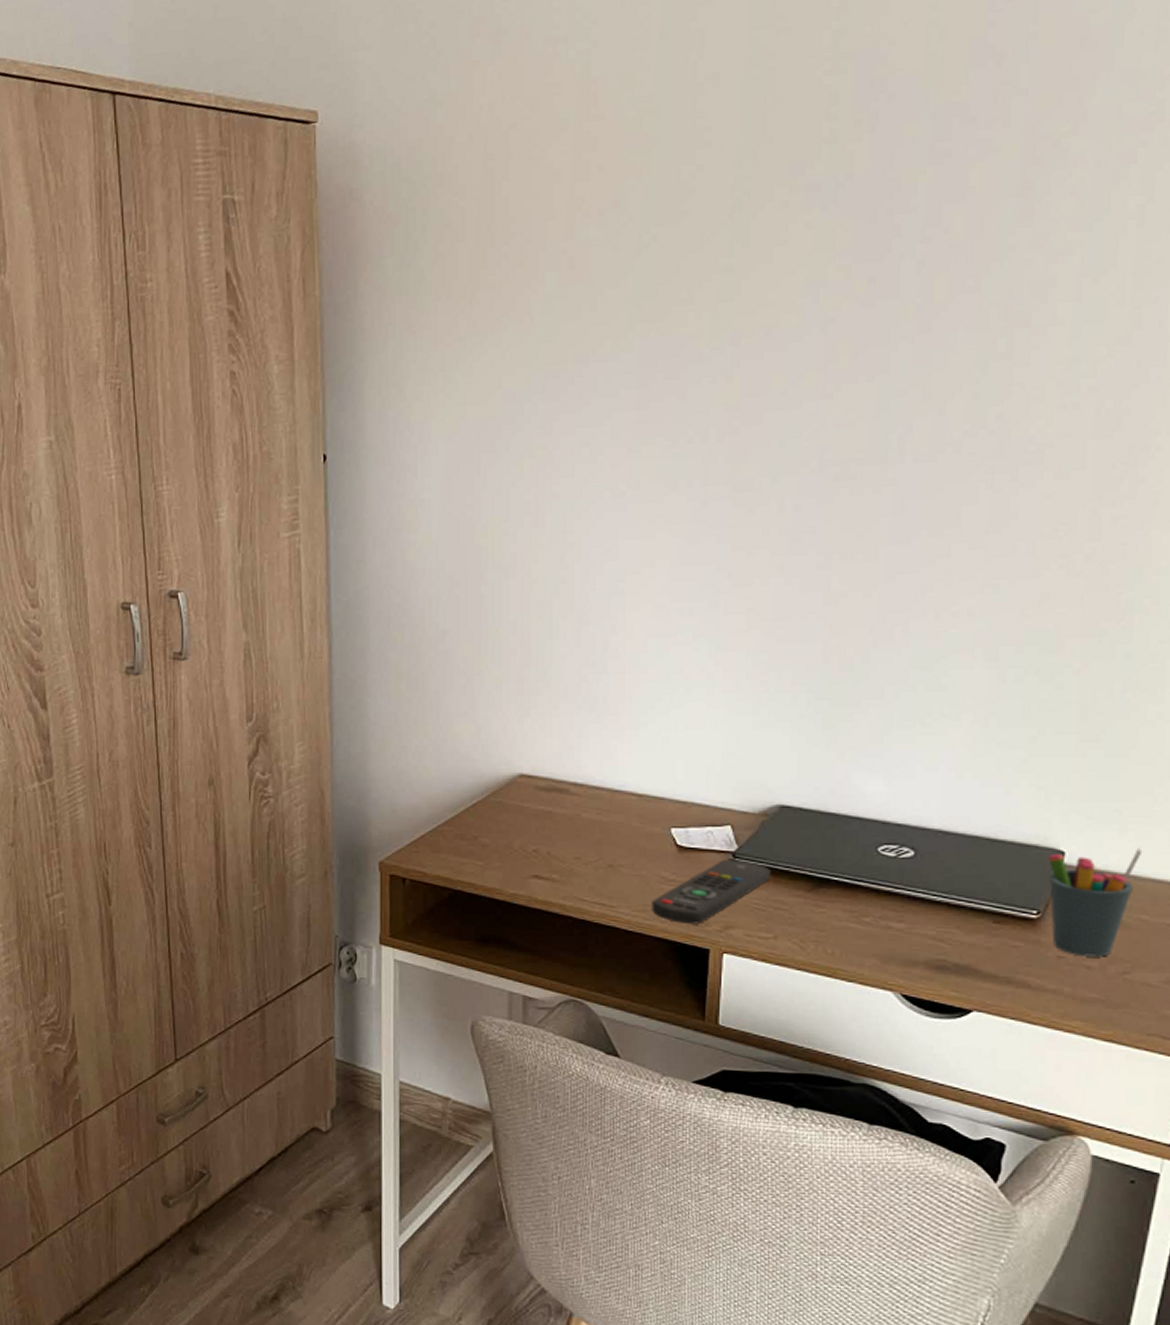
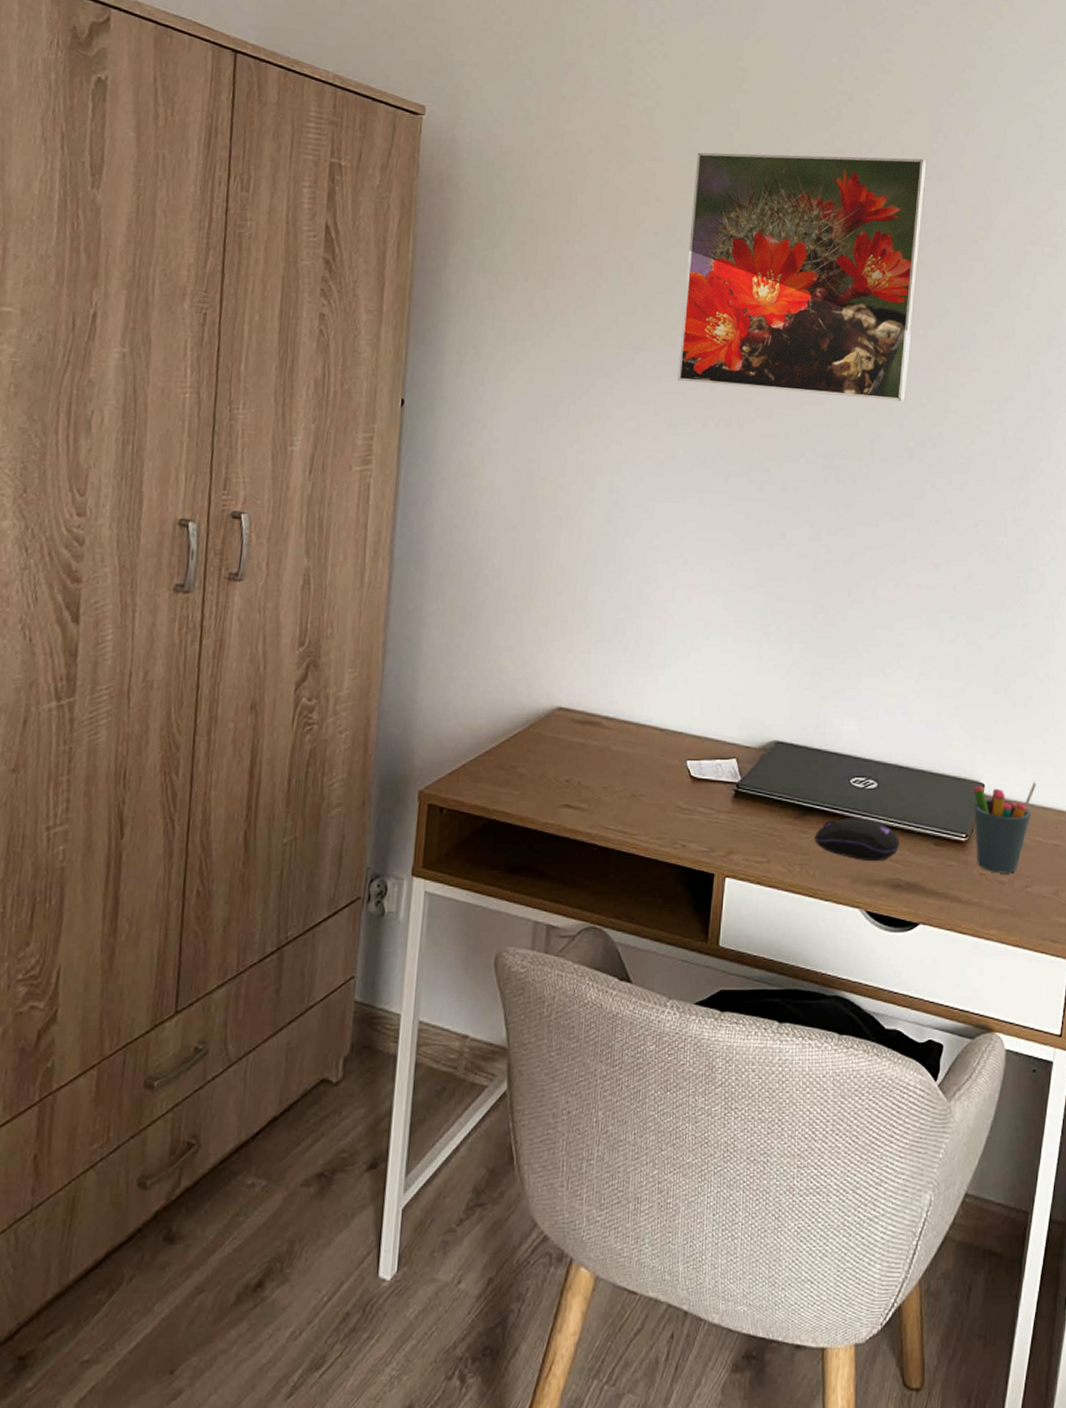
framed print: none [638,38,979,393] -> present [678,152,927,402]
remote control: present [651,860,771,925] -> none [666,790,767,851]
computer mouse: none [832,891,945,940] -> present [814,818,899,862]

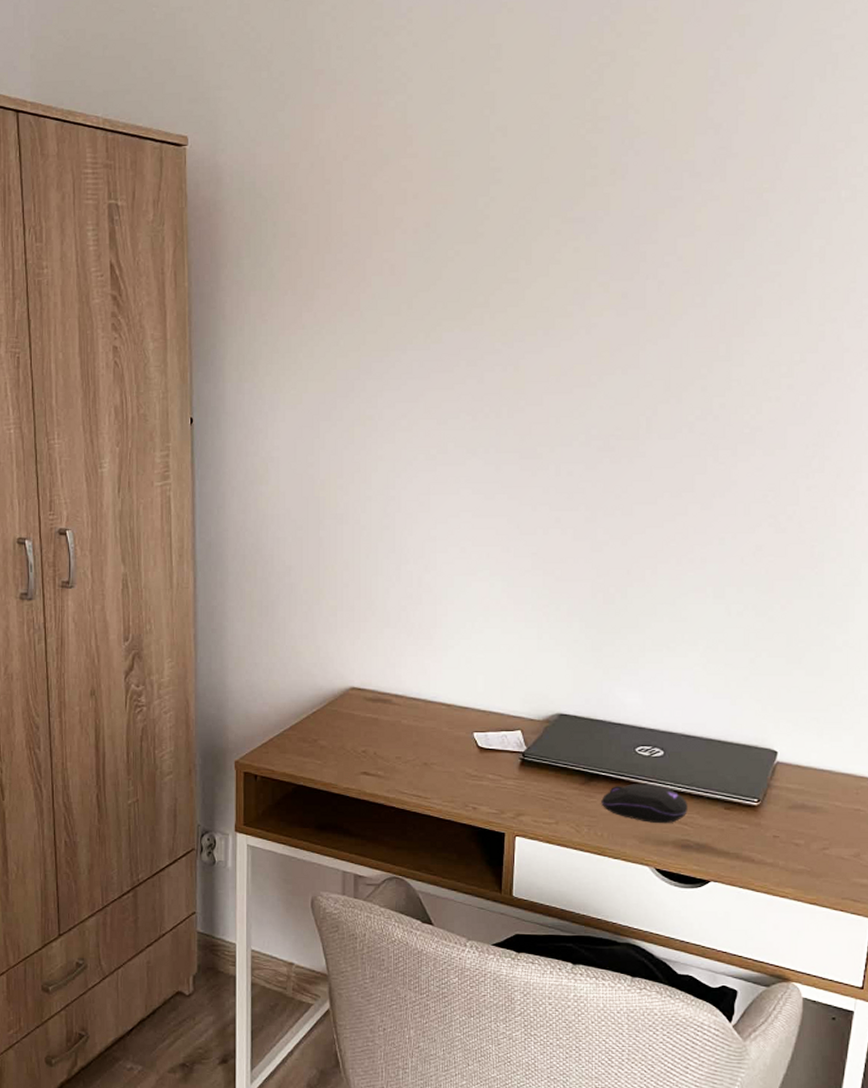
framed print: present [678,152,927,402] -> none [445,112,701,377]
pen holder: present [973,781,1037,874] -> none [765,748,835,836]

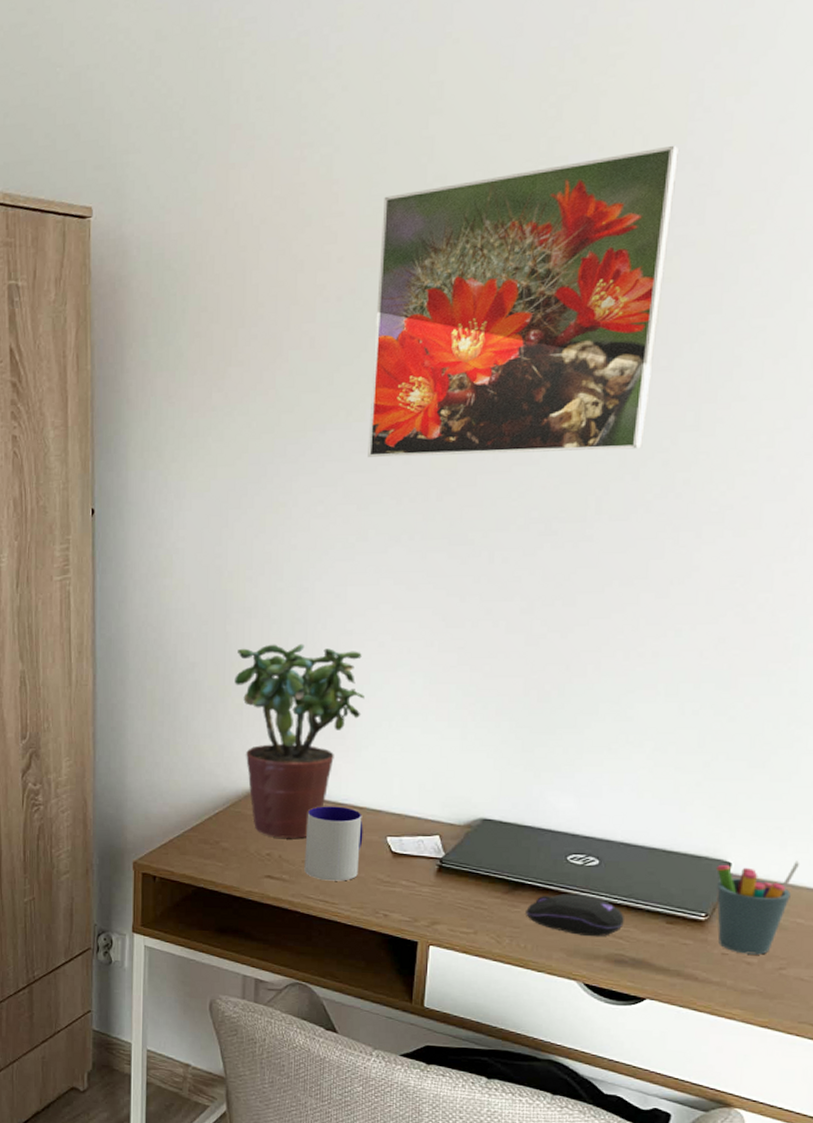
potted plant: none [328,549,449,735] -> present [234,644,365,838]
mug: none [398,704,452,776] -> present [304,806,363,881]
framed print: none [445,112,701,377] -> present [368,145,679,458]
pen holder: none [765,748,835,836] -> present [717,860,801,955]

